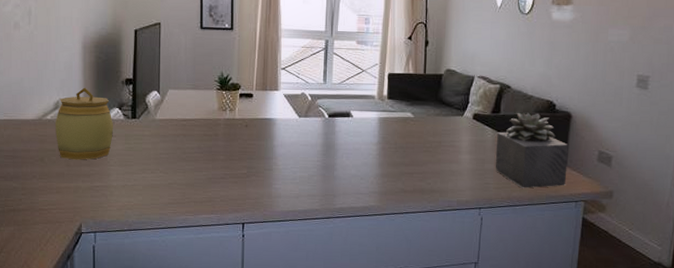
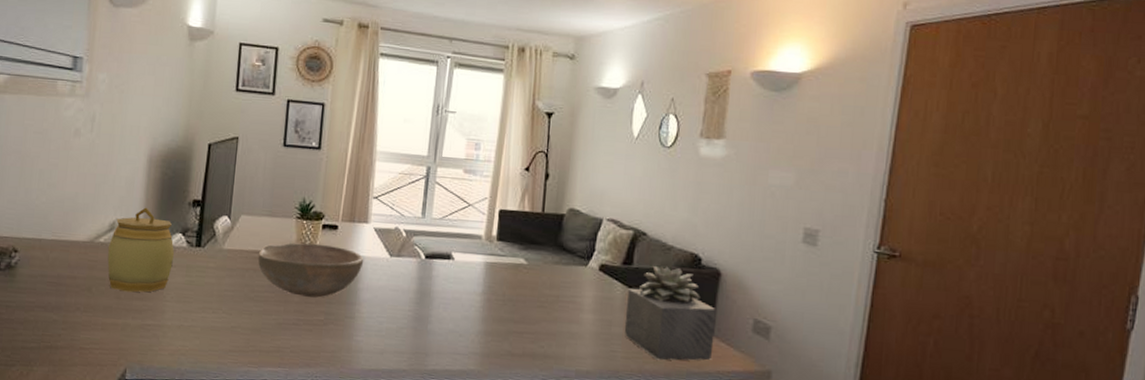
bowl: none [186,110,277,155] -> present [257,243,364,298]

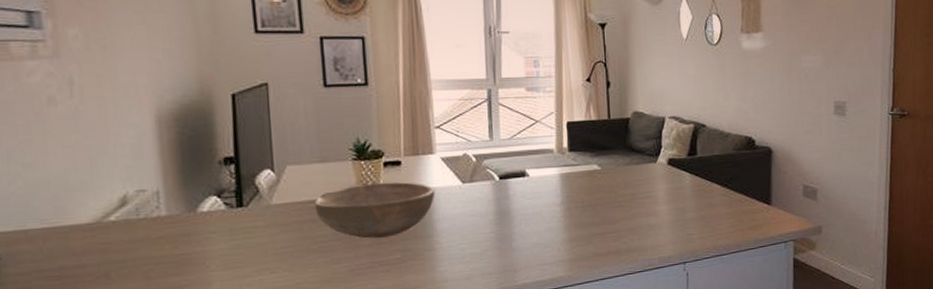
jar: present [107,207,174,293] -> none [122,174,212,270]
succulent plant: present [624,266,716,361] -> none [696,151,774,235]

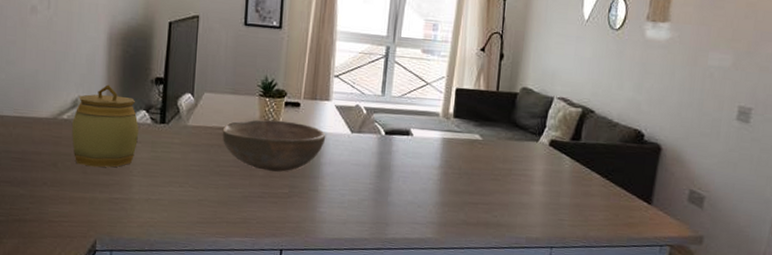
jar: none [122,174,212,270] -> present [71,84,139,168]

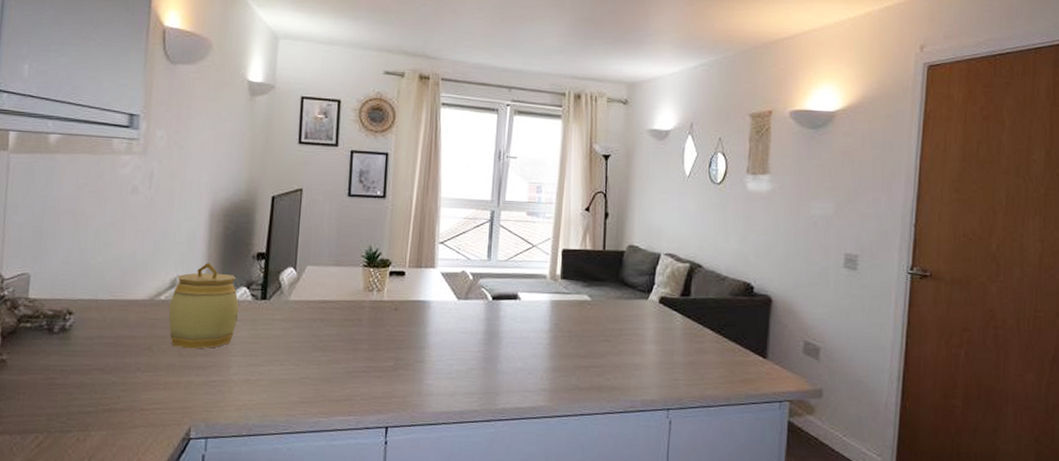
bowl: present [222,119,326,172] -> none [325,290,432,344]

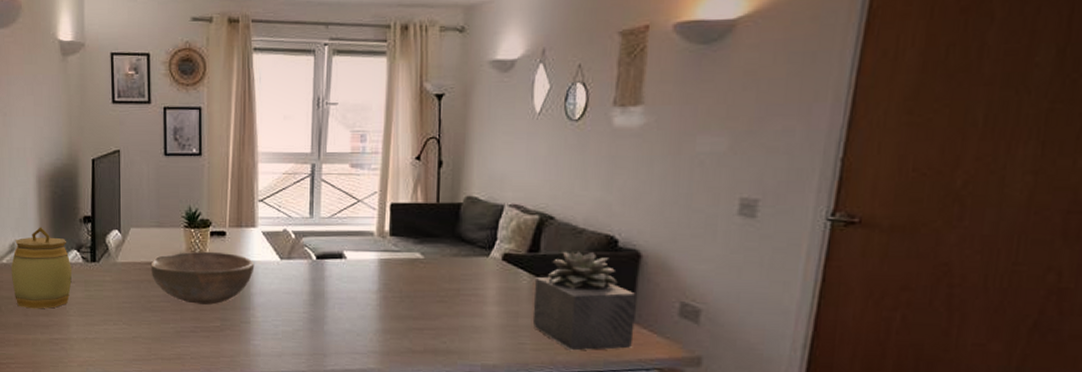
bowl: none [325,290,432,344] -> present [150,251,255,305]
succulent plant: none [685,295,769,386] -> present [532,251,636,351]

